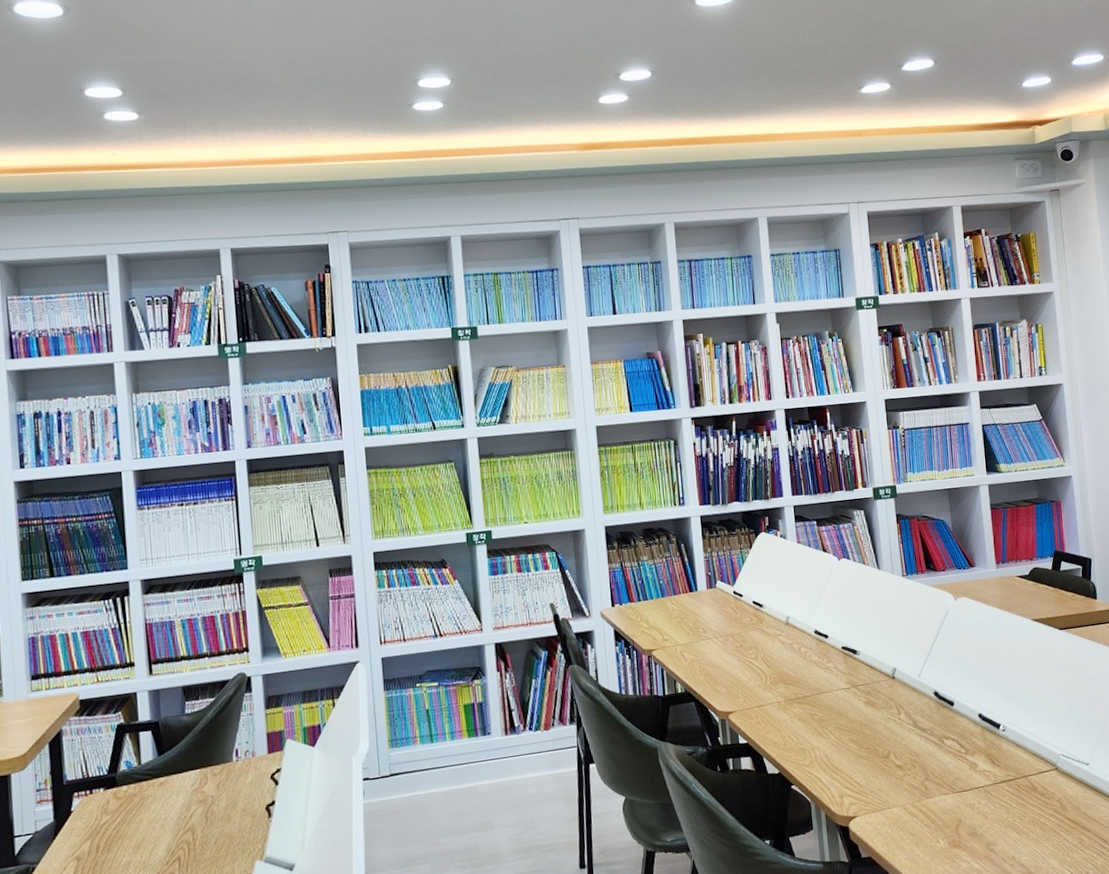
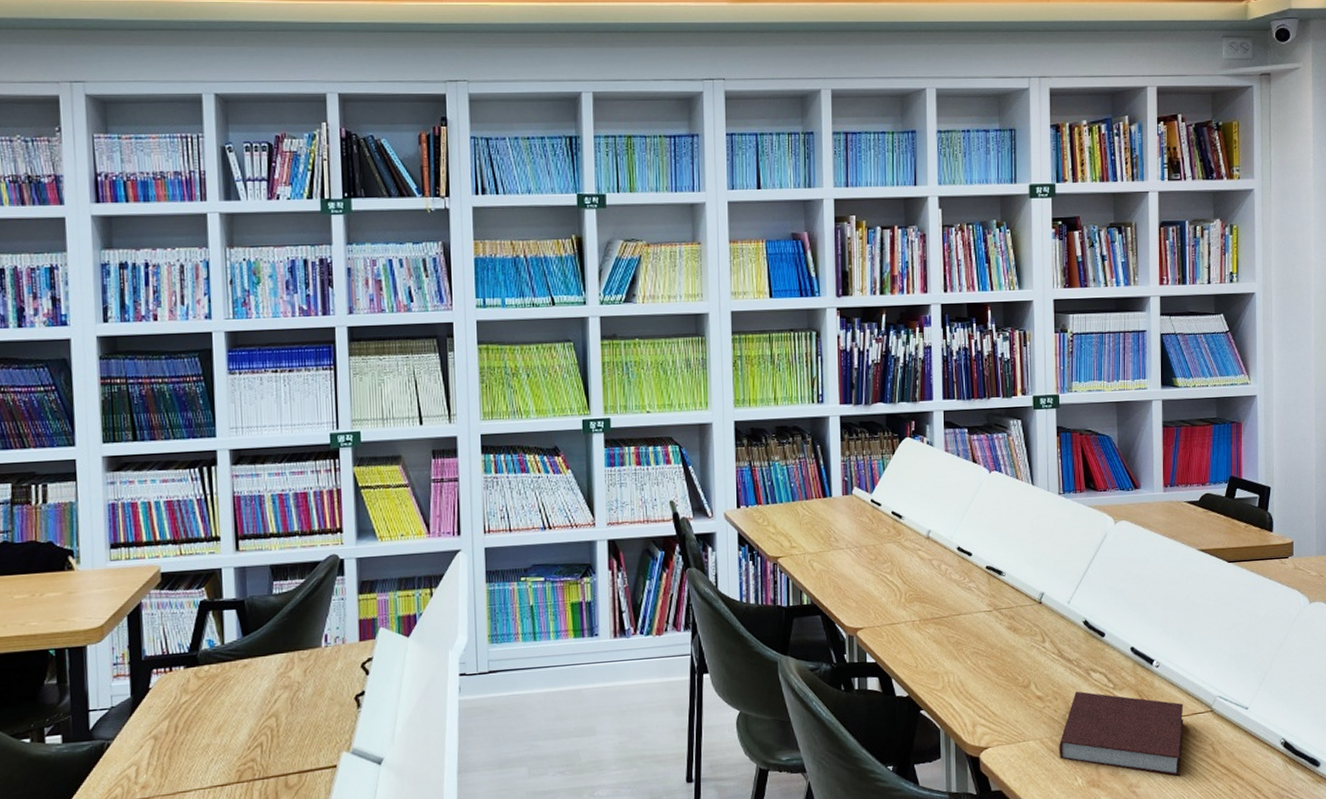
notebook: none [920,758,1033,832] -> present [1059,691,1184,776]

